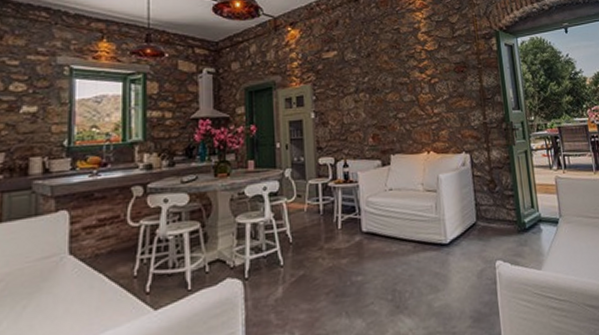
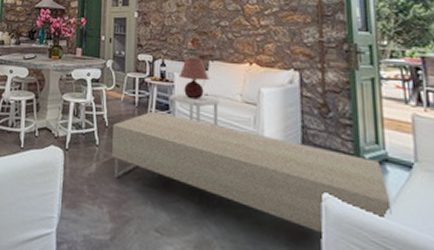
coffee table: none [298,216,547,298] -> present [112,111,392,234]
side table: none [355,190,404,220] -> present [169,92,219,127]
table lamp: none [362,154,393,197] -> present [178,58,210,100]

